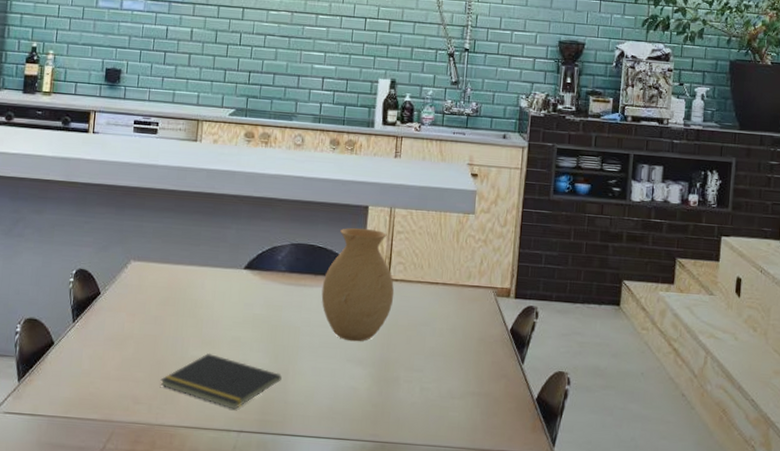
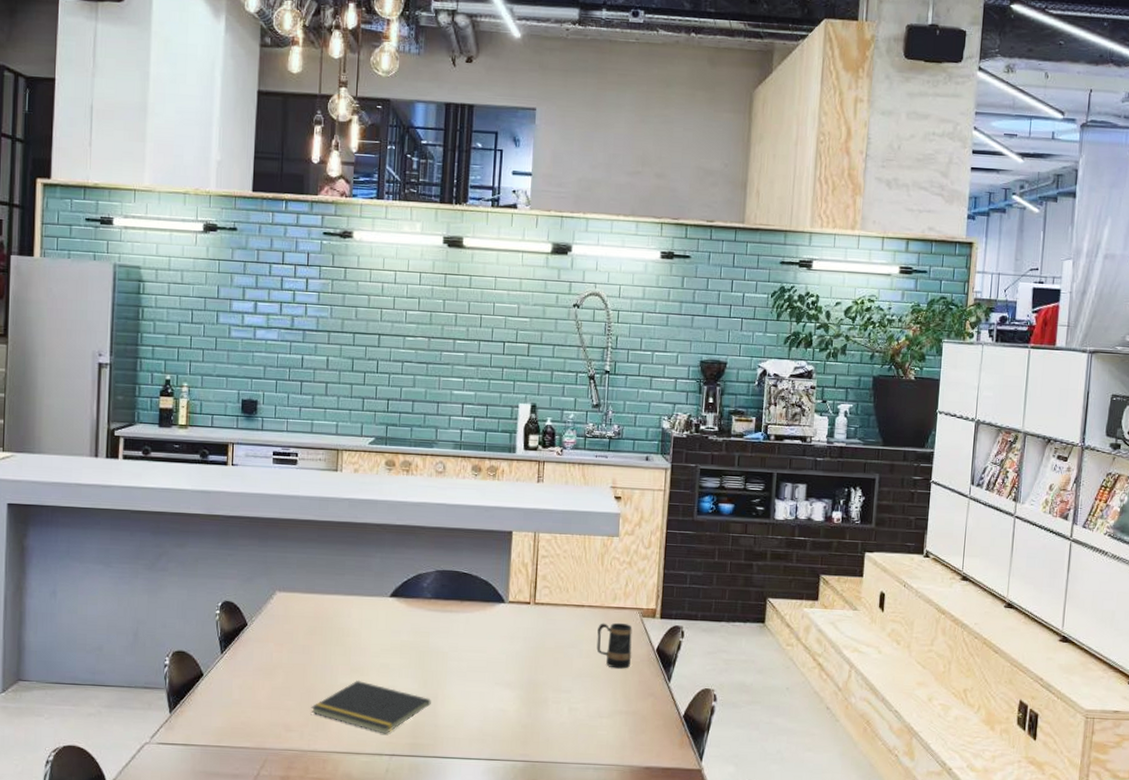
vase: present [321,227,395,342] -> none [468,553,541,665]
mug: none [450,301,487,349] -> present [596,622,632,669]

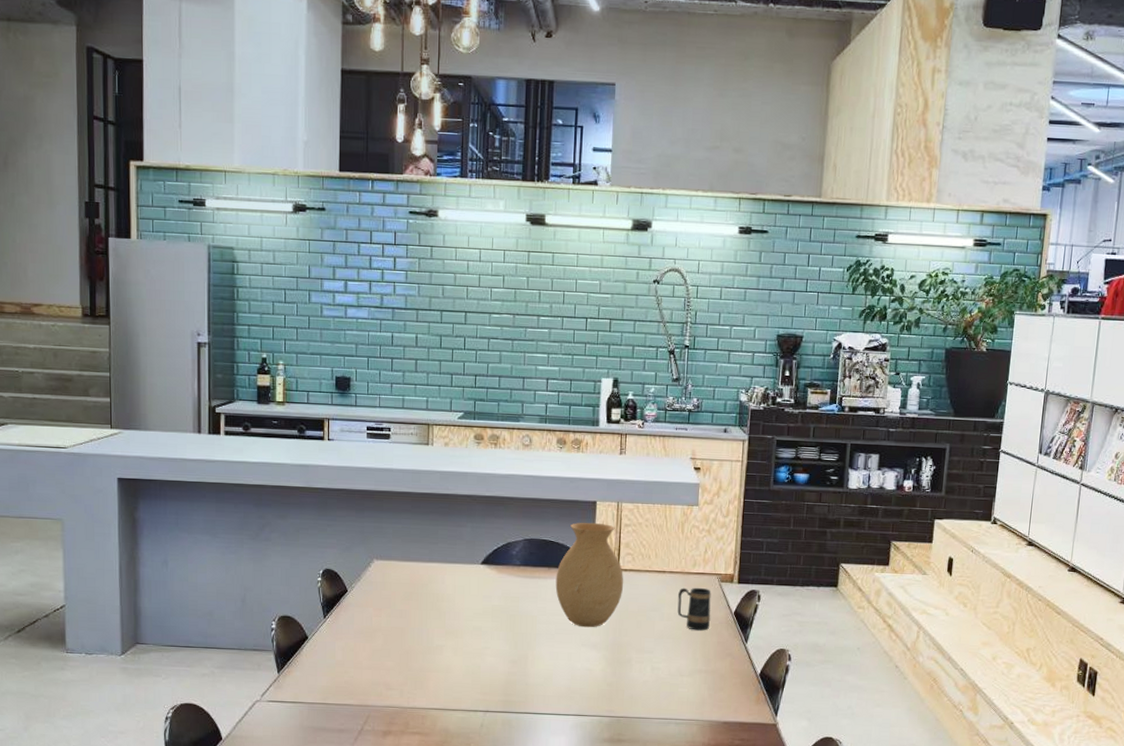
notepad: present [311,680,431,734] -> none [409,642,522,692]
vase: none [468,553,541,665] -> present [555,522,624,628]

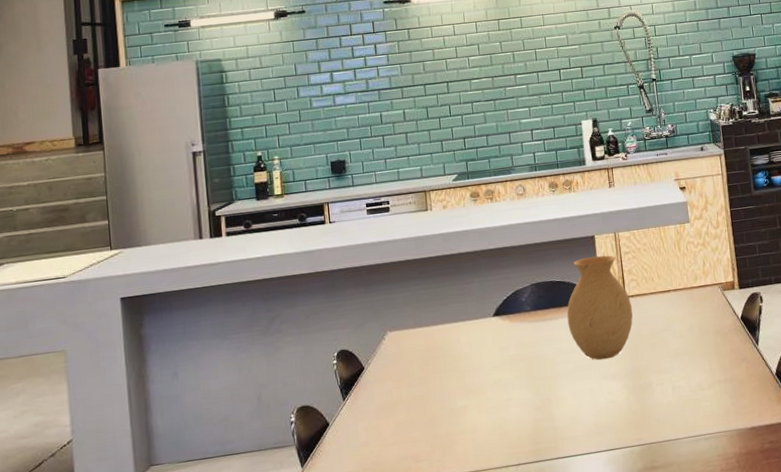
mug: present [677,587,711,631] -> none [685,299,720,342]

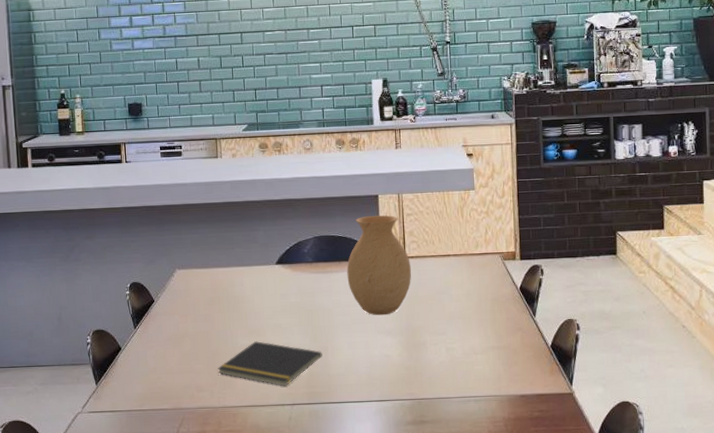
notepad: none [435,399,546,446] -> present [217,340,322,387]

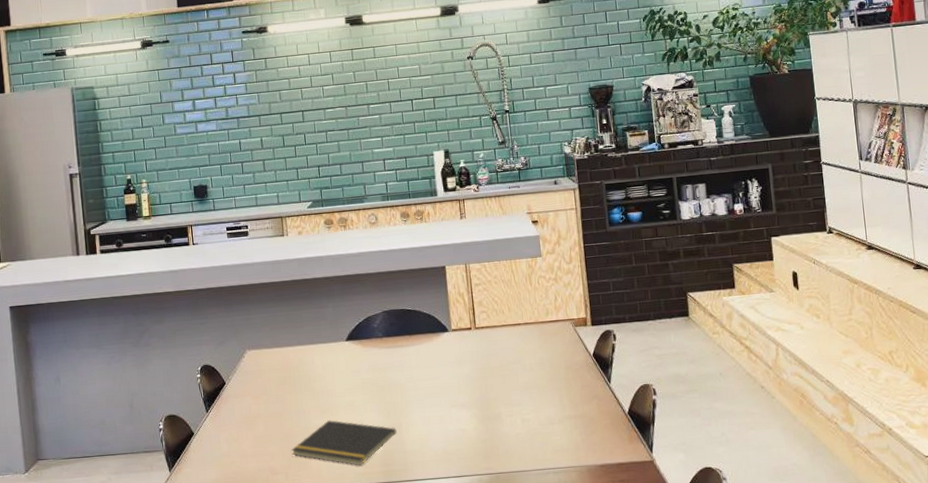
vase: present [347,215,412,316] -> none [417,286,483,389]

